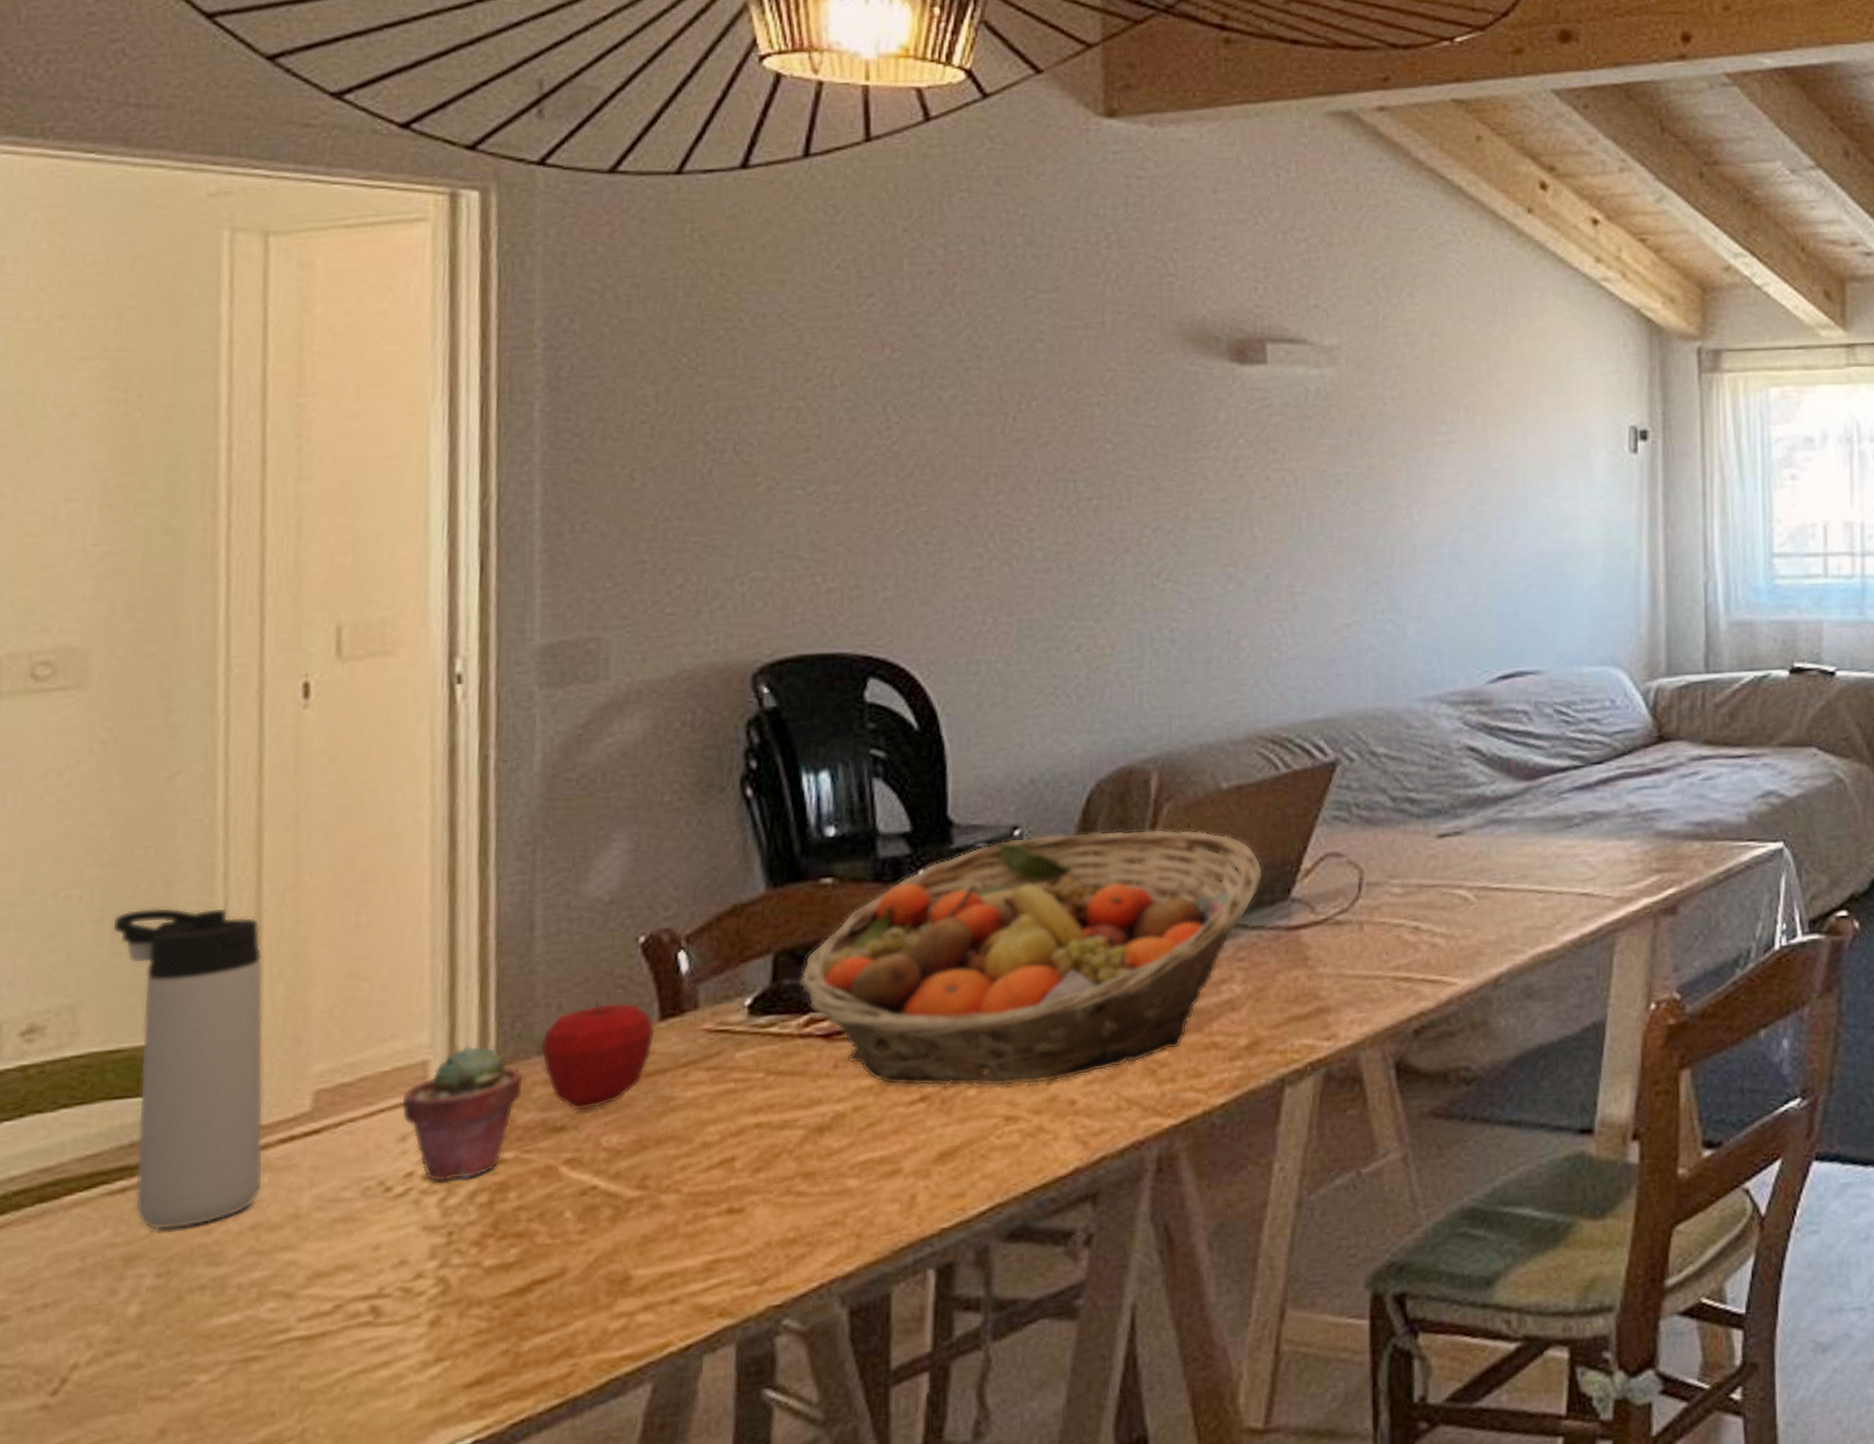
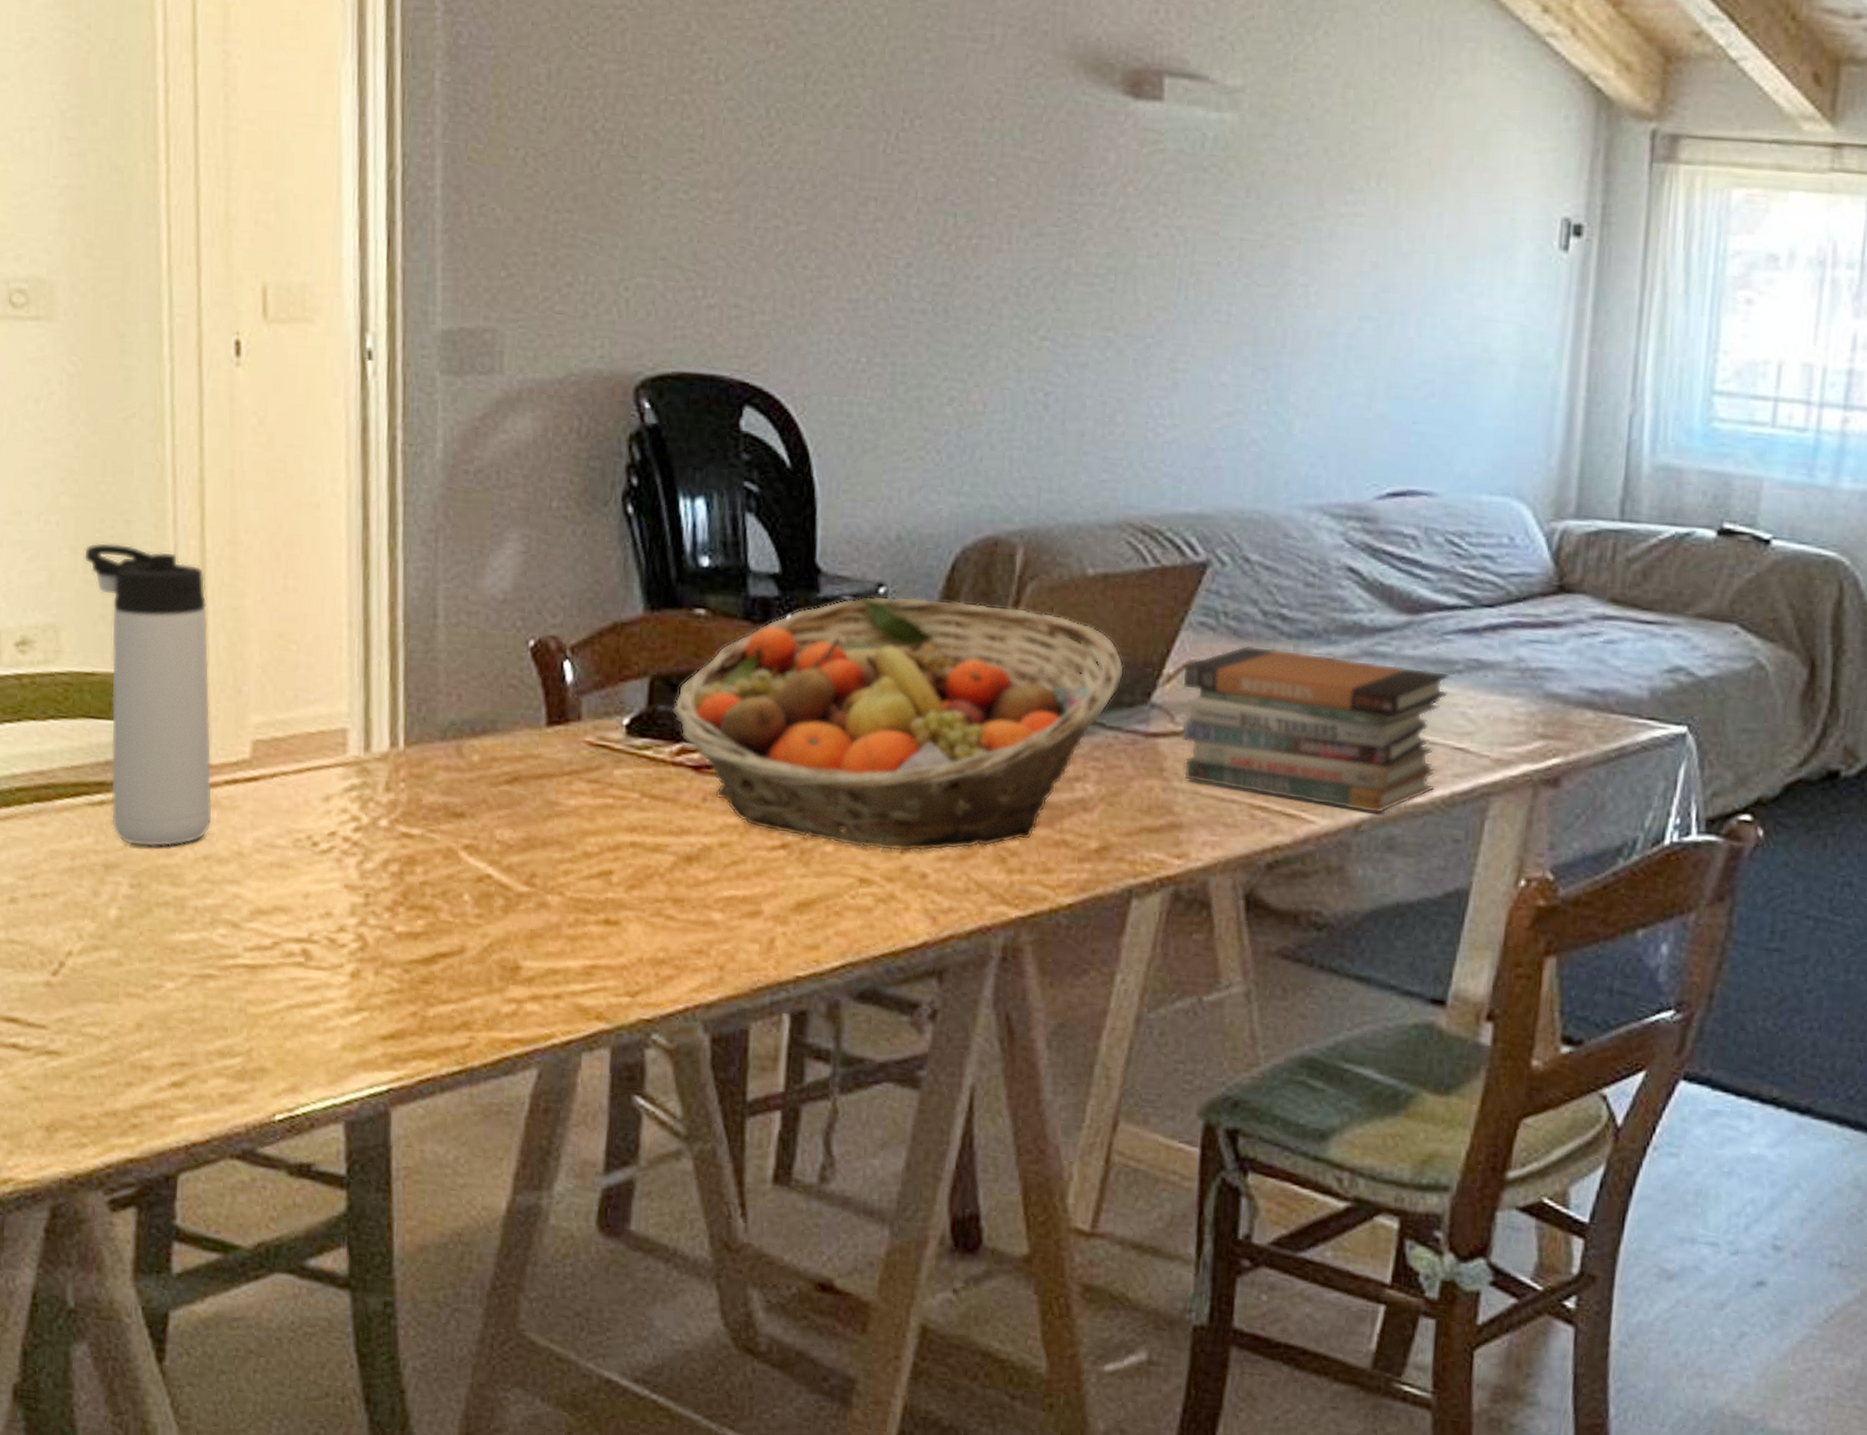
potted succulent: present [400,1045,524,1183] -> none [324,720,429,848]
apple: present [539,1001,655,1112] -> none [442,697,543,802]
book stack: none [1320,827,1569,967] -> present [1181,645,1450,814]

